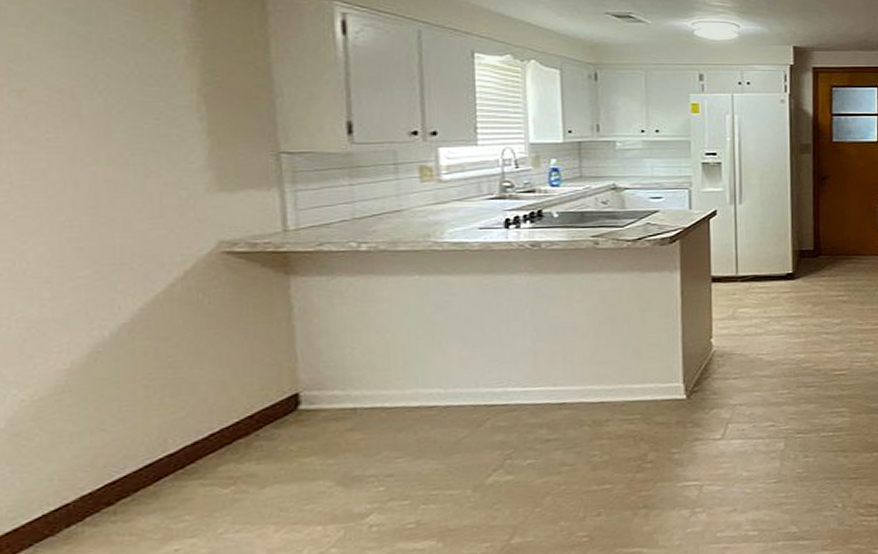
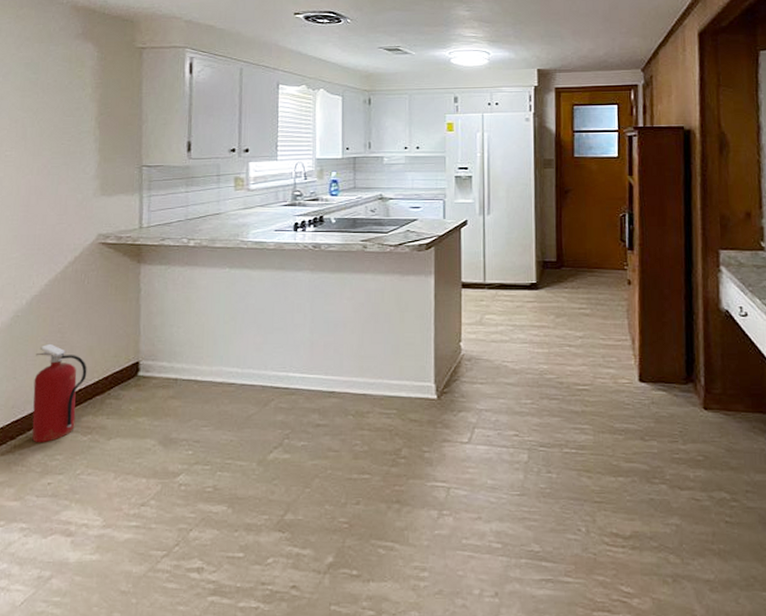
fire extinguisher: none [135,382,220,505] -> present [32,343,87,443]

